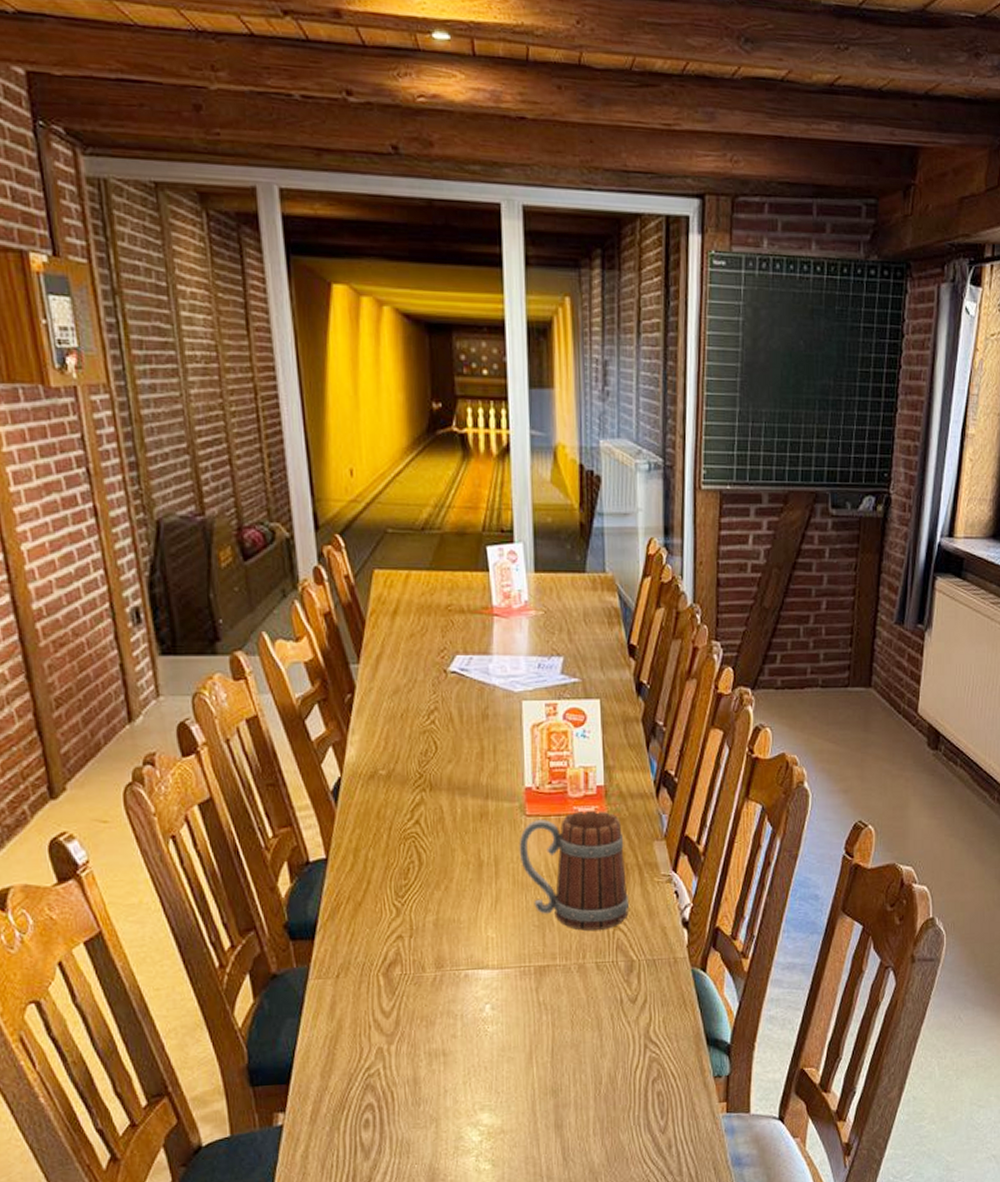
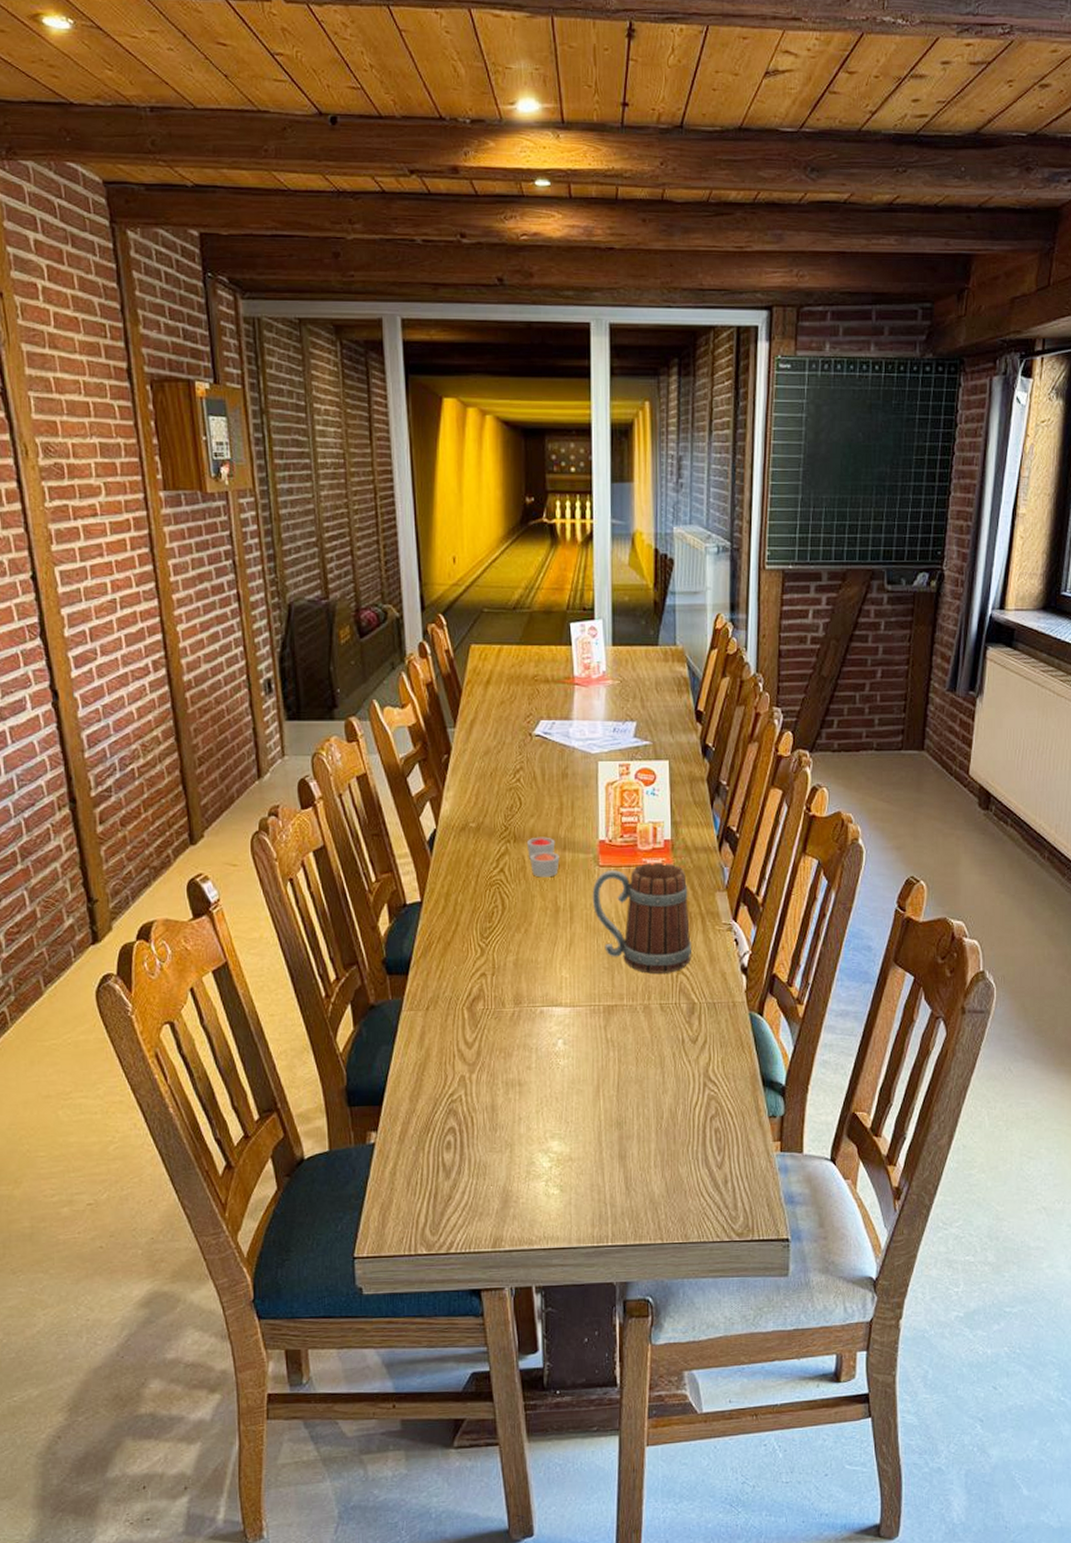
candle: none [444,784,482,829] -> present [526,836,560,878]

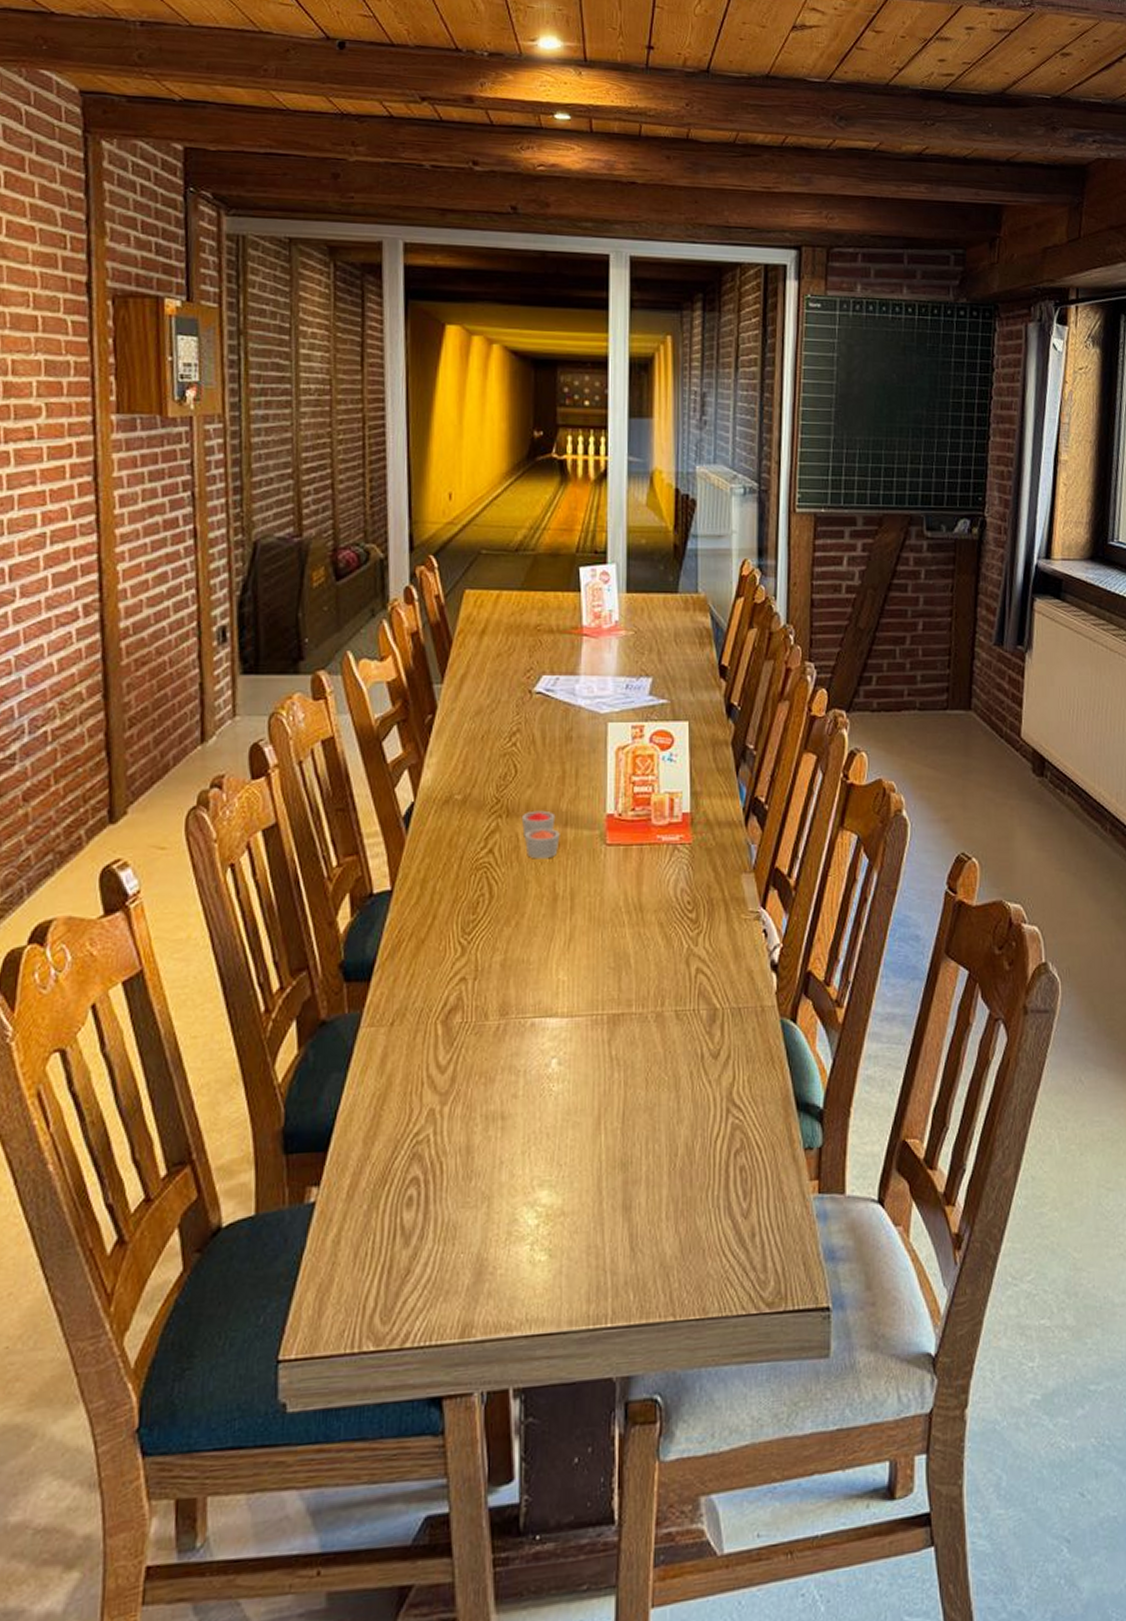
beer mug: present [592,862,691,974] -> none [597,839,713,974]

